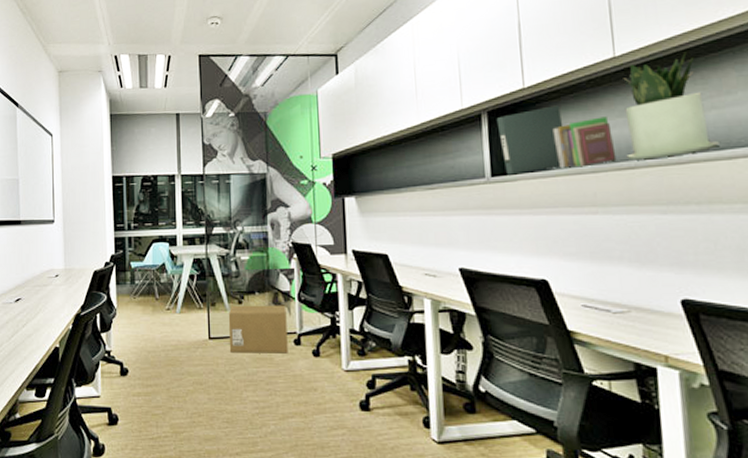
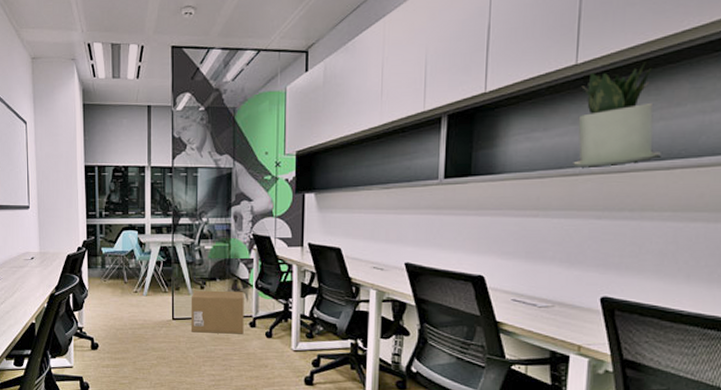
binder: present [496,105,562,175] -> none [455,111,517,177]
books: present [552,116,617,168] -> none [507,124,563,173]

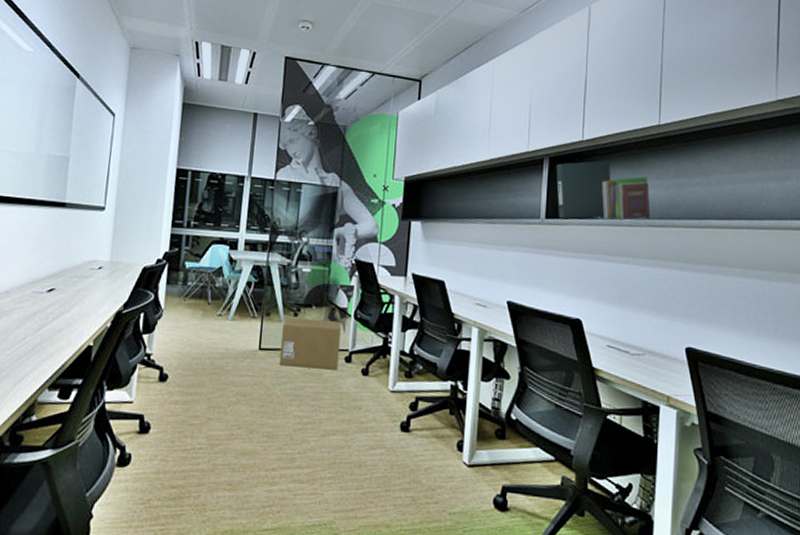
binder: none [455,111,517,177] -> present [556,160,610,220]
books: none [507,124,563,173] -> present [602,176,650,220]
planter: present [573,63,661,168] -> none [658,131,731,221]

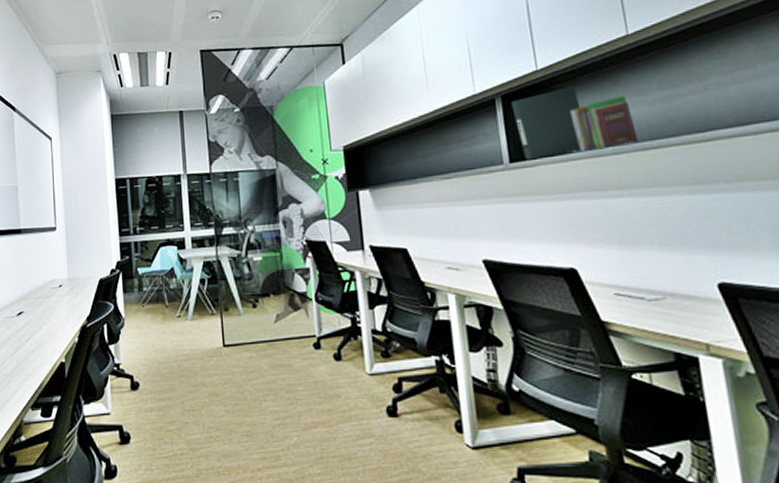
box: present [280,317,341,370] -> none [243,306,308,360]

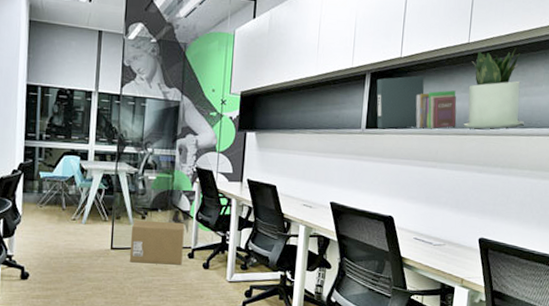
box: none [243,306,308,360] -> present [130,220,185,265]
planter: none [638,27,743,140] -> present [463,48,524,130]

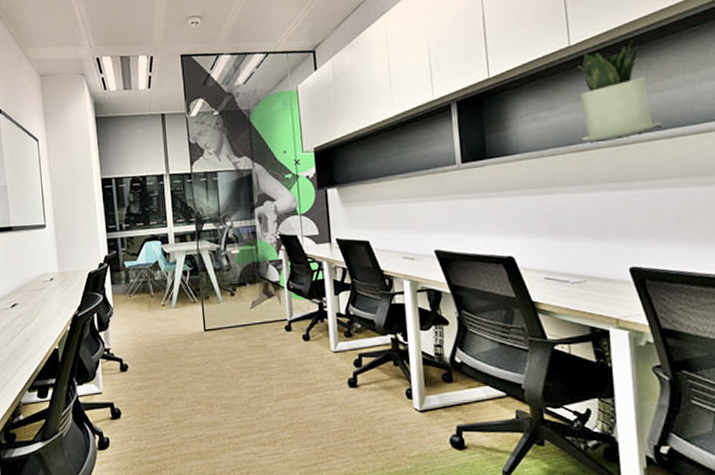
box: present [130,220,185,265] -> none [222,294,280,343]
binder: present [376,75,424,129] -> none [464,93,524,161]
books: present [416,90,457,129] -> none [515,103,573,153]

